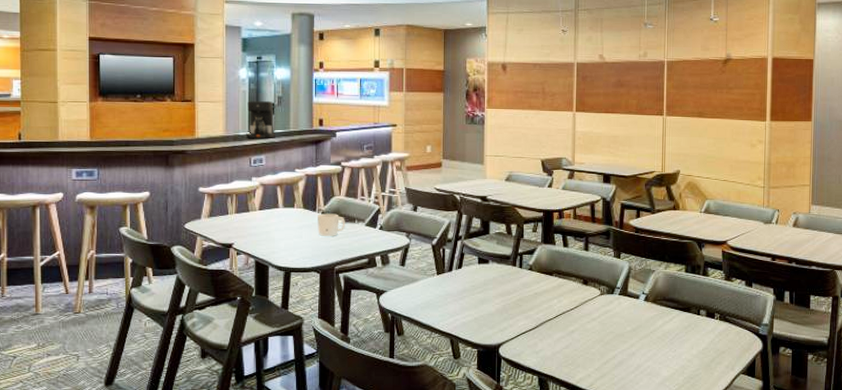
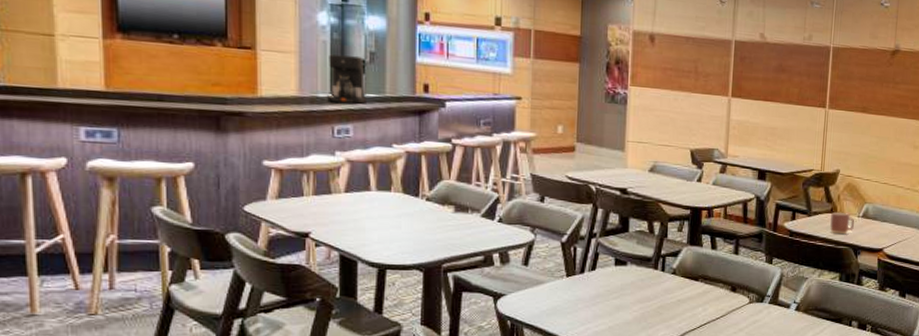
mug: present [318,213,345,237] -> none [421,200,456,229]
mug: none [674,209,697,228] -> present [830,212,854,234]

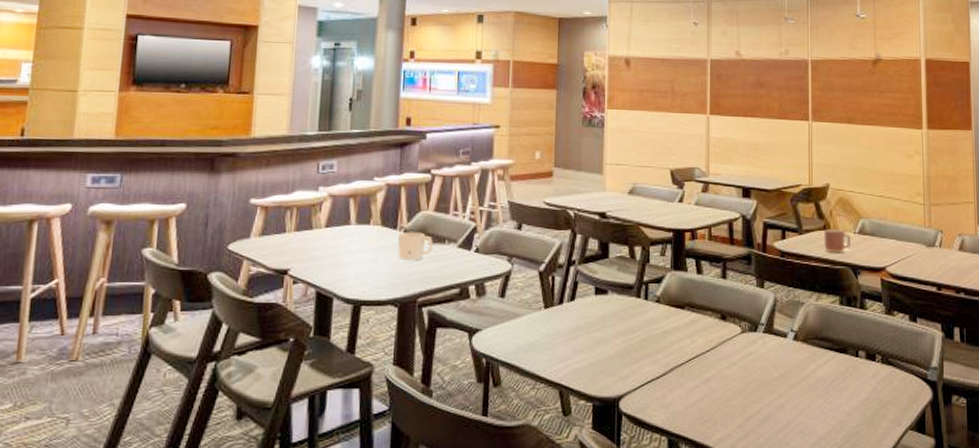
coffee maker: present [327,54,366,105] -> none [315,94,352,141]
mug: none [421,200,456,229] -> present [398,232,433,262]

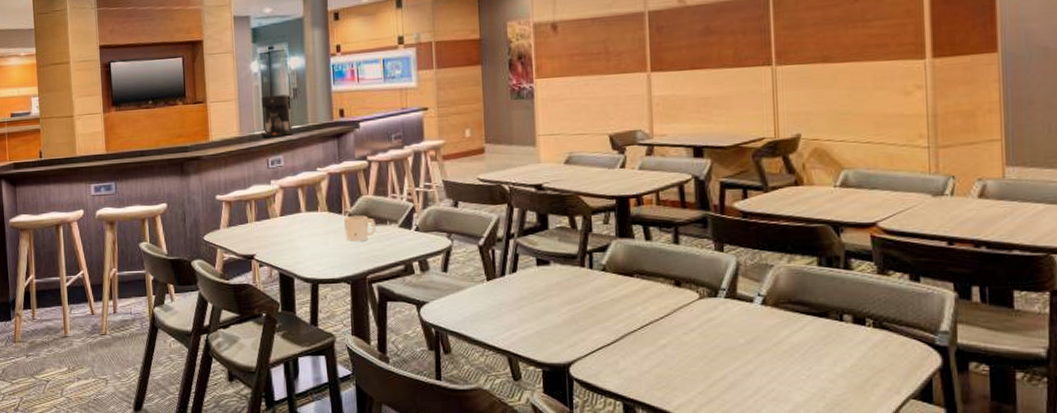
coffee maker: none [315,94,352,141] -> present [261,94,293,139]
mug: present [824,229,850,252] -> none [796,184,830,209]

